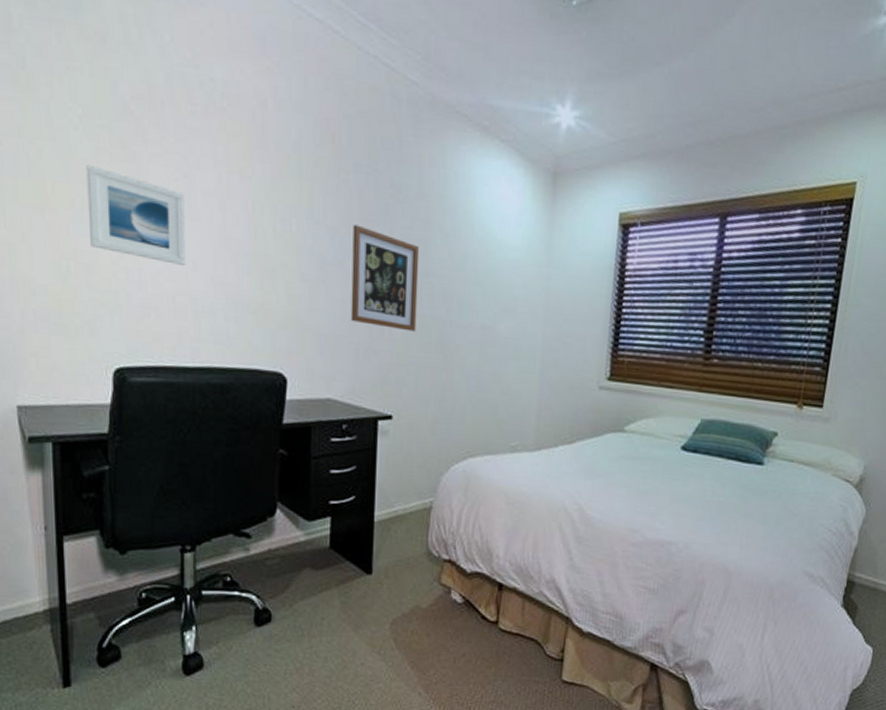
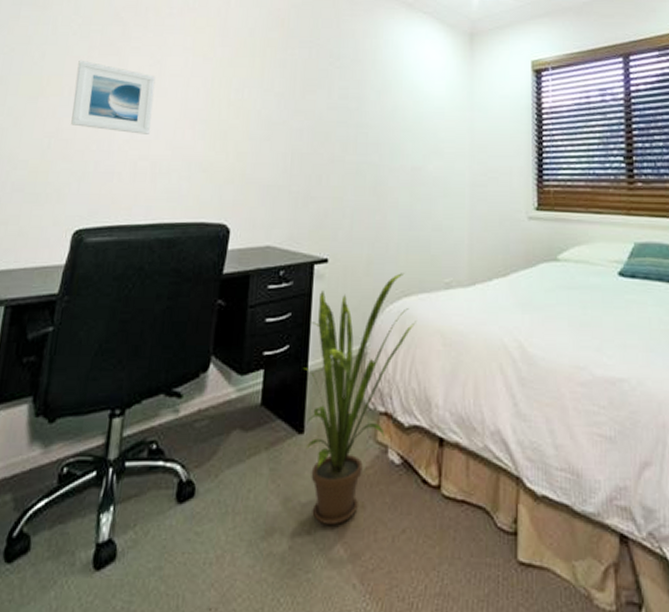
wall art: present [350,224,420,332] -> none [291,89,355,178]
house plant: none [369,434,481,648] -> present [302,273,416,524]

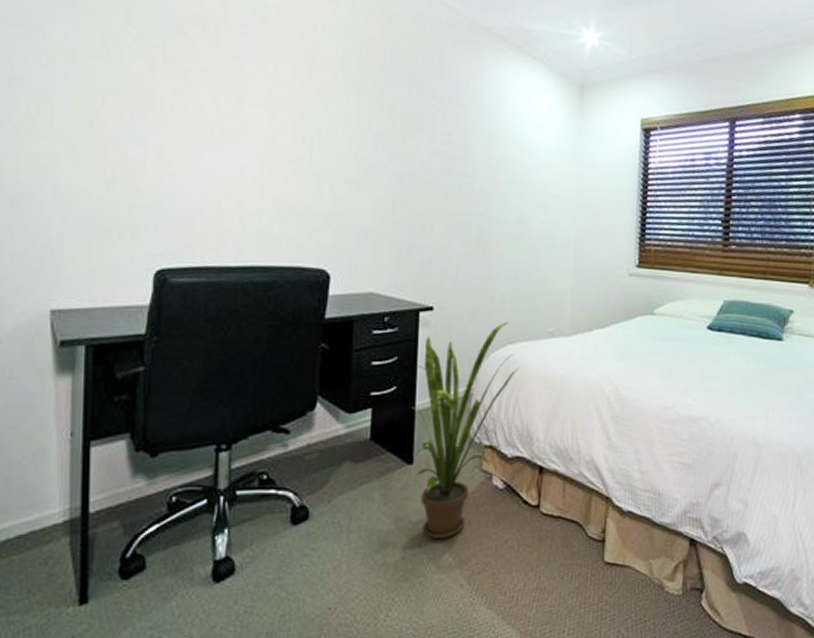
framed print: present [71,60,156,134] -> none [137,79,234,171]

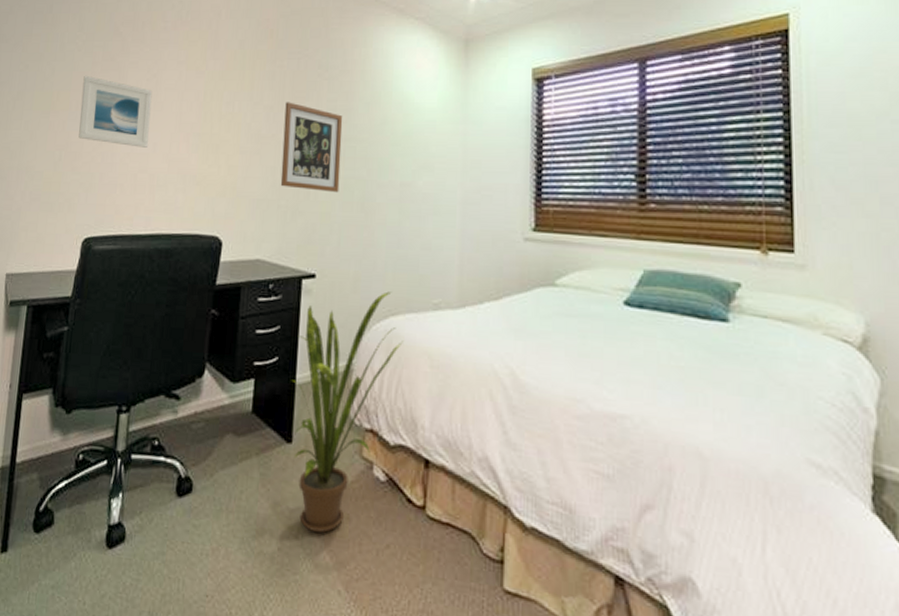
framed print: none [137,79,234,171] -> present [78,75,153,148]
wall art: none [393,131,459,228] -> present [280,102,343,193]

